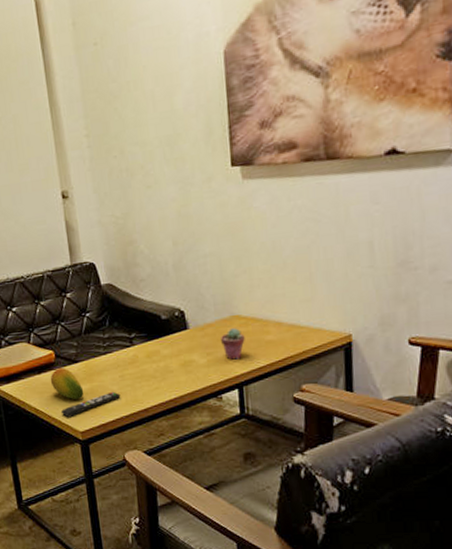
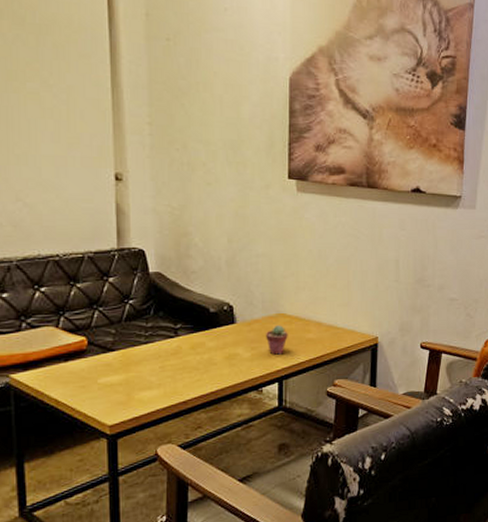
fruit: present [50,367,84,399] -> none [78,355,118,390]
remote control: present [61,391,121,418] -> none [89,382,159,411]

